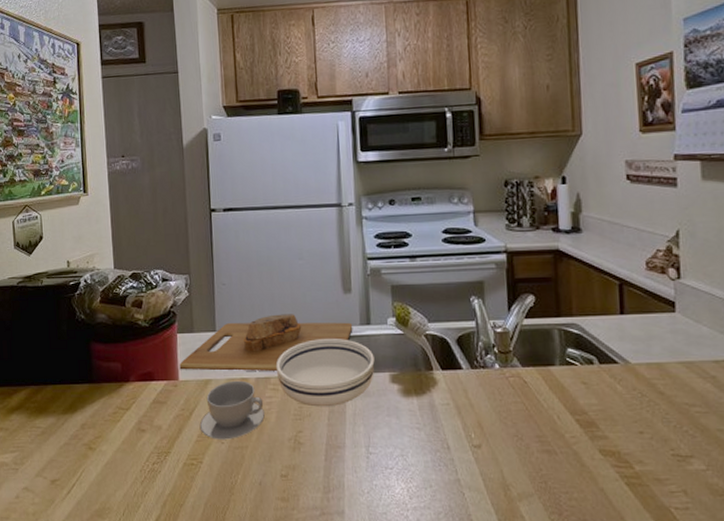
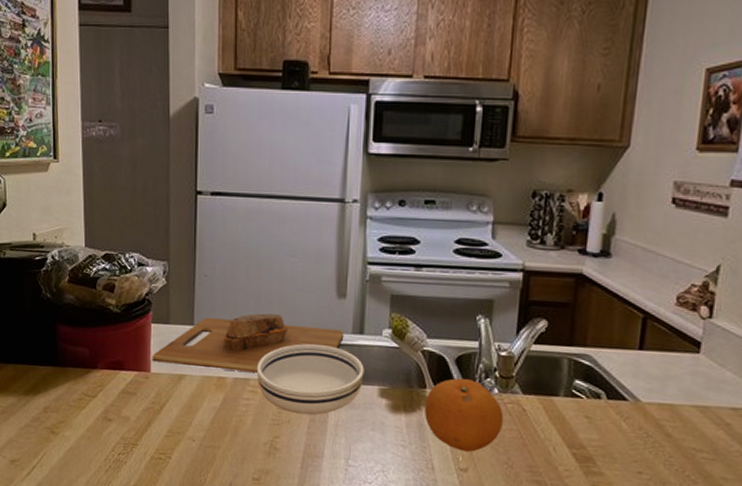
teacup: present [199,380,265,440] -> none [170,378,240,438]
fruit: none [433,357,508,428] -> present [424,378,504,452]

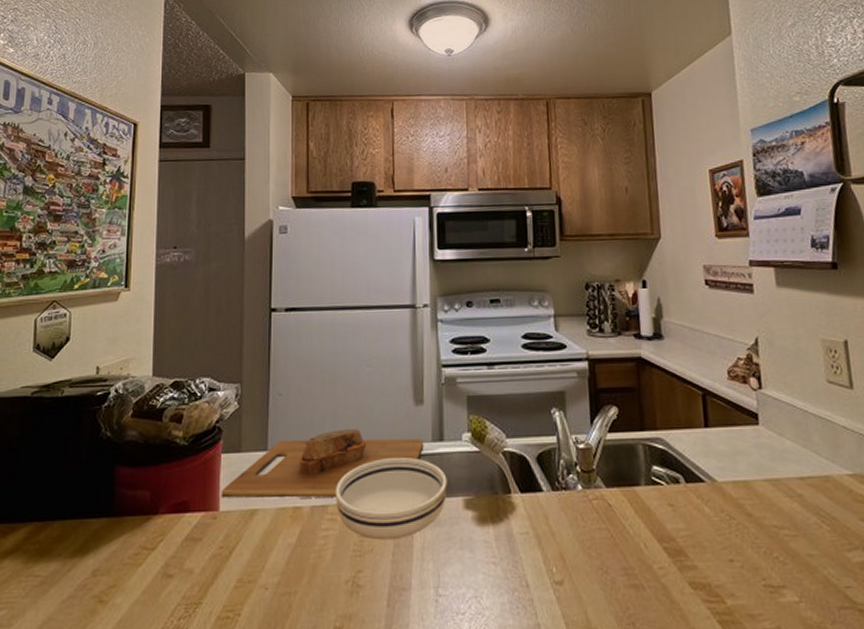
fruit: present [424,378,504,452] -> none [511,477,592,560]

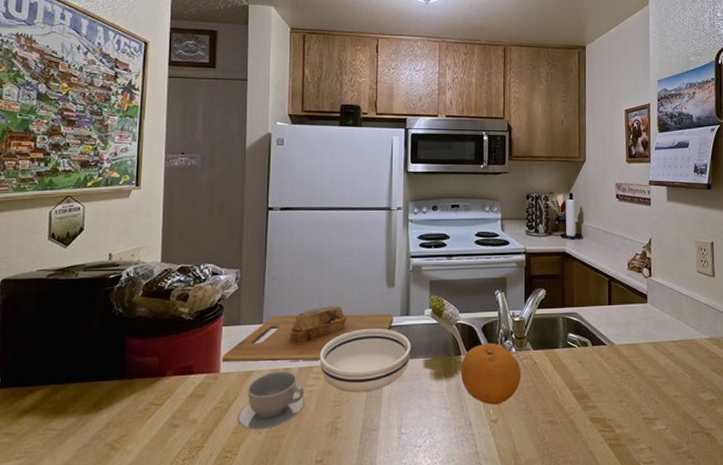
teacup: none [240,509,319,585] -> present [237,370,305,430]
fruit: none [511,477,592,560] -> present [460,342,521,405]

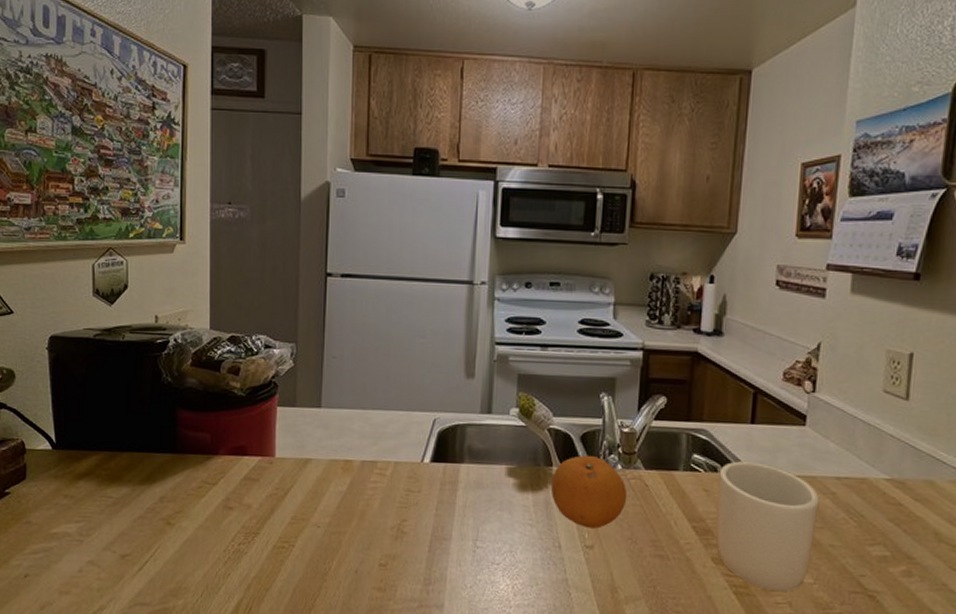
cutting board: present [222,306,394,362] -> none [277,394,473,456]
teacup: present [237,370,305,430] -> none [294,461,368,524]
bowl: present [319,328,411,393] -> none [384,424,492,497]
mug: none [589,335,663,440] -> present [715,461,820,592]

